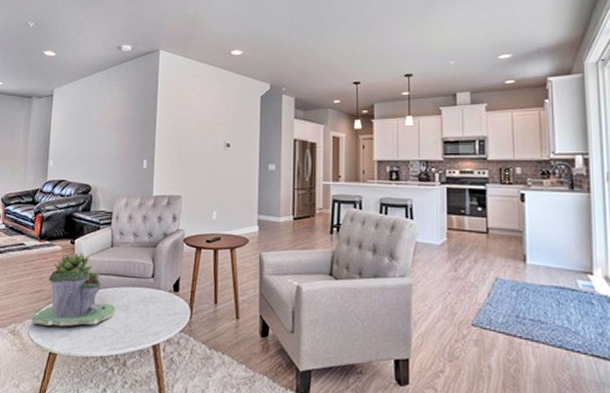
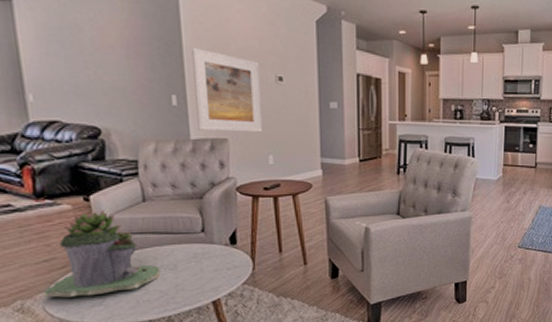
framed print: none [159,122,212,191] -> present [192,47,263,133]

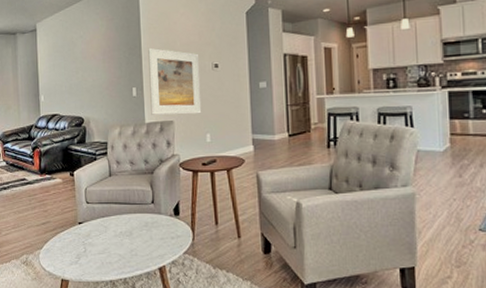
succulent planter: present [43,209,160,298] -> none [40,182,120,255]

